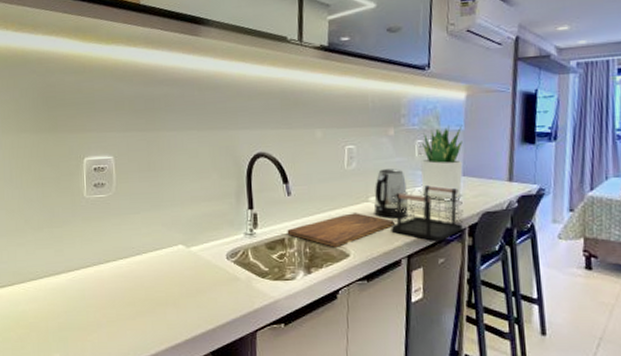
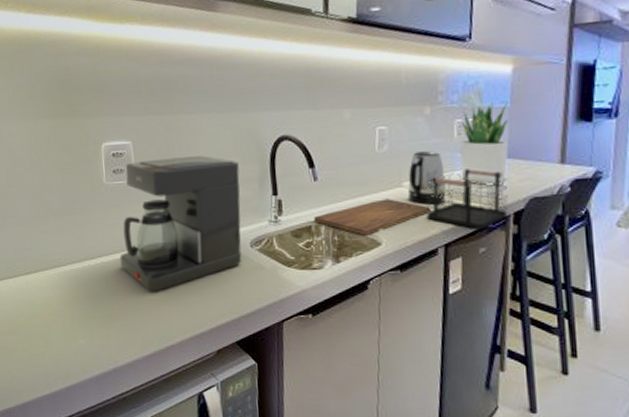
coffee maker: none [97,171,218,303] -> present [119,156,242,291]

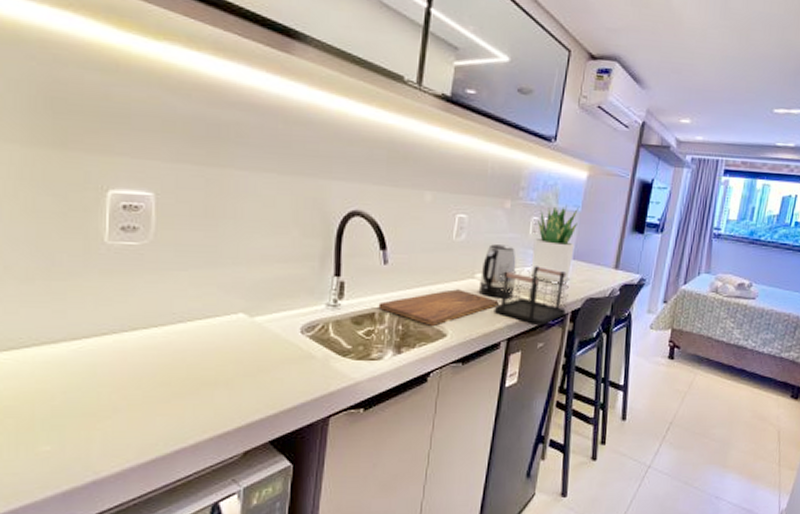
coffee maker: present [119,156,242,291] -> none [118,219,298,382]

